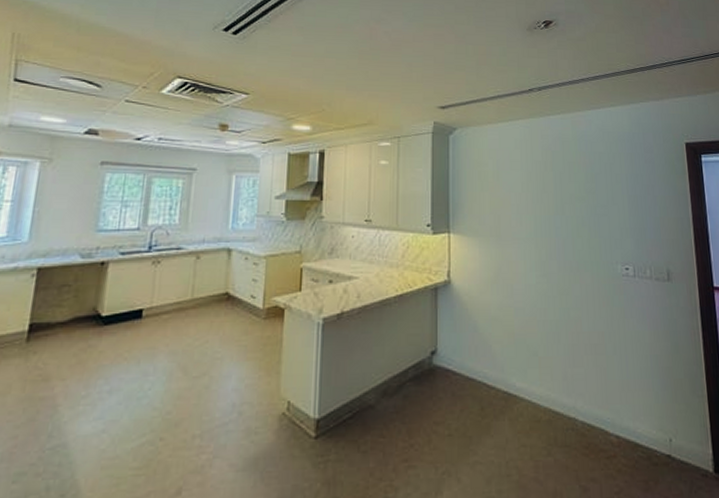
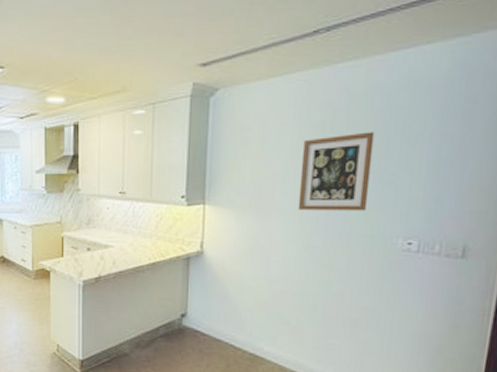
wall art: none [530,171,589,240] -> present [297,131,375,211]

